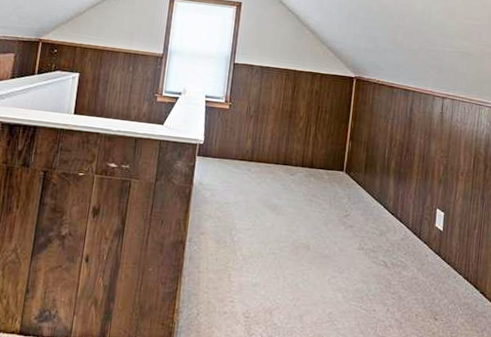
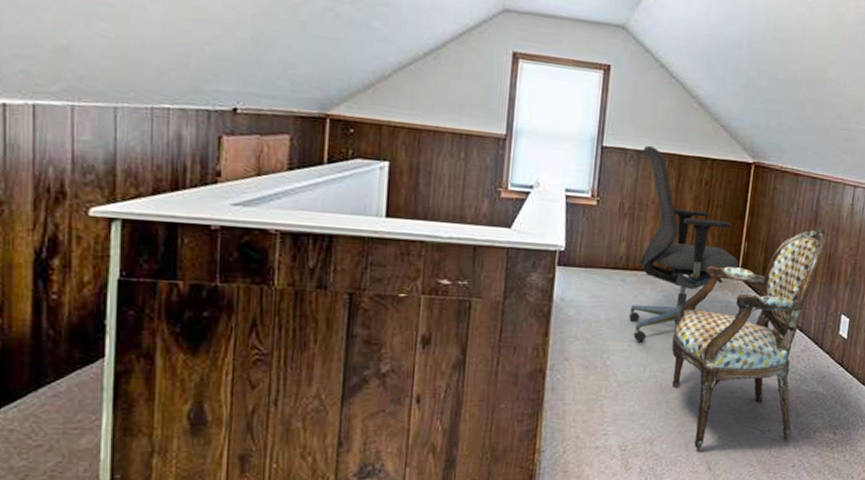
office chair: none [252,62,344,223] -> present [628,145,739,343]
armchair: none [288,132,422,323] -> present [671,228,829,449]

